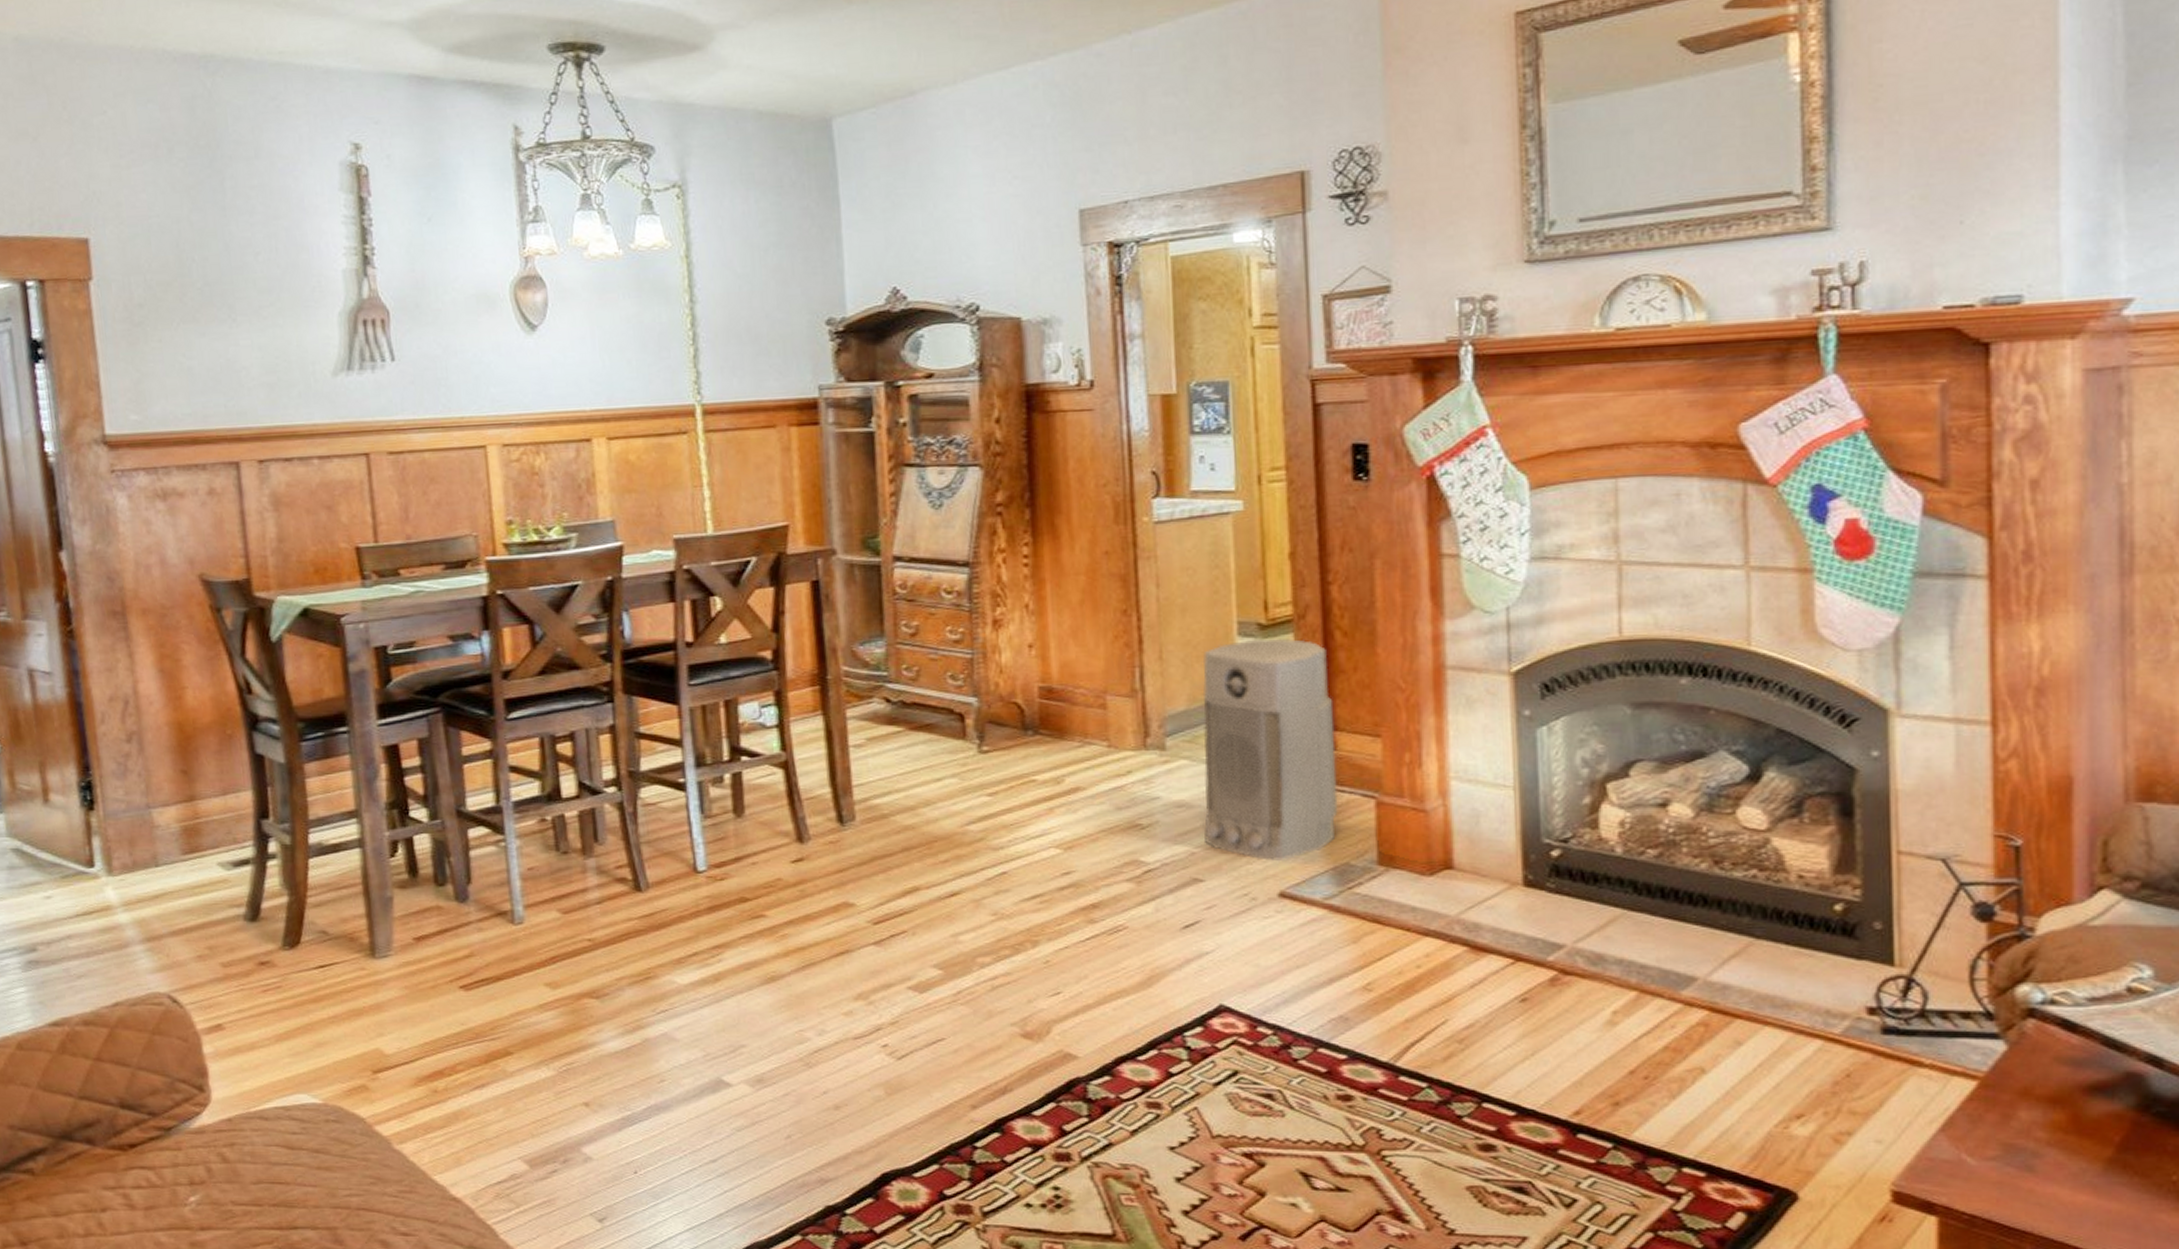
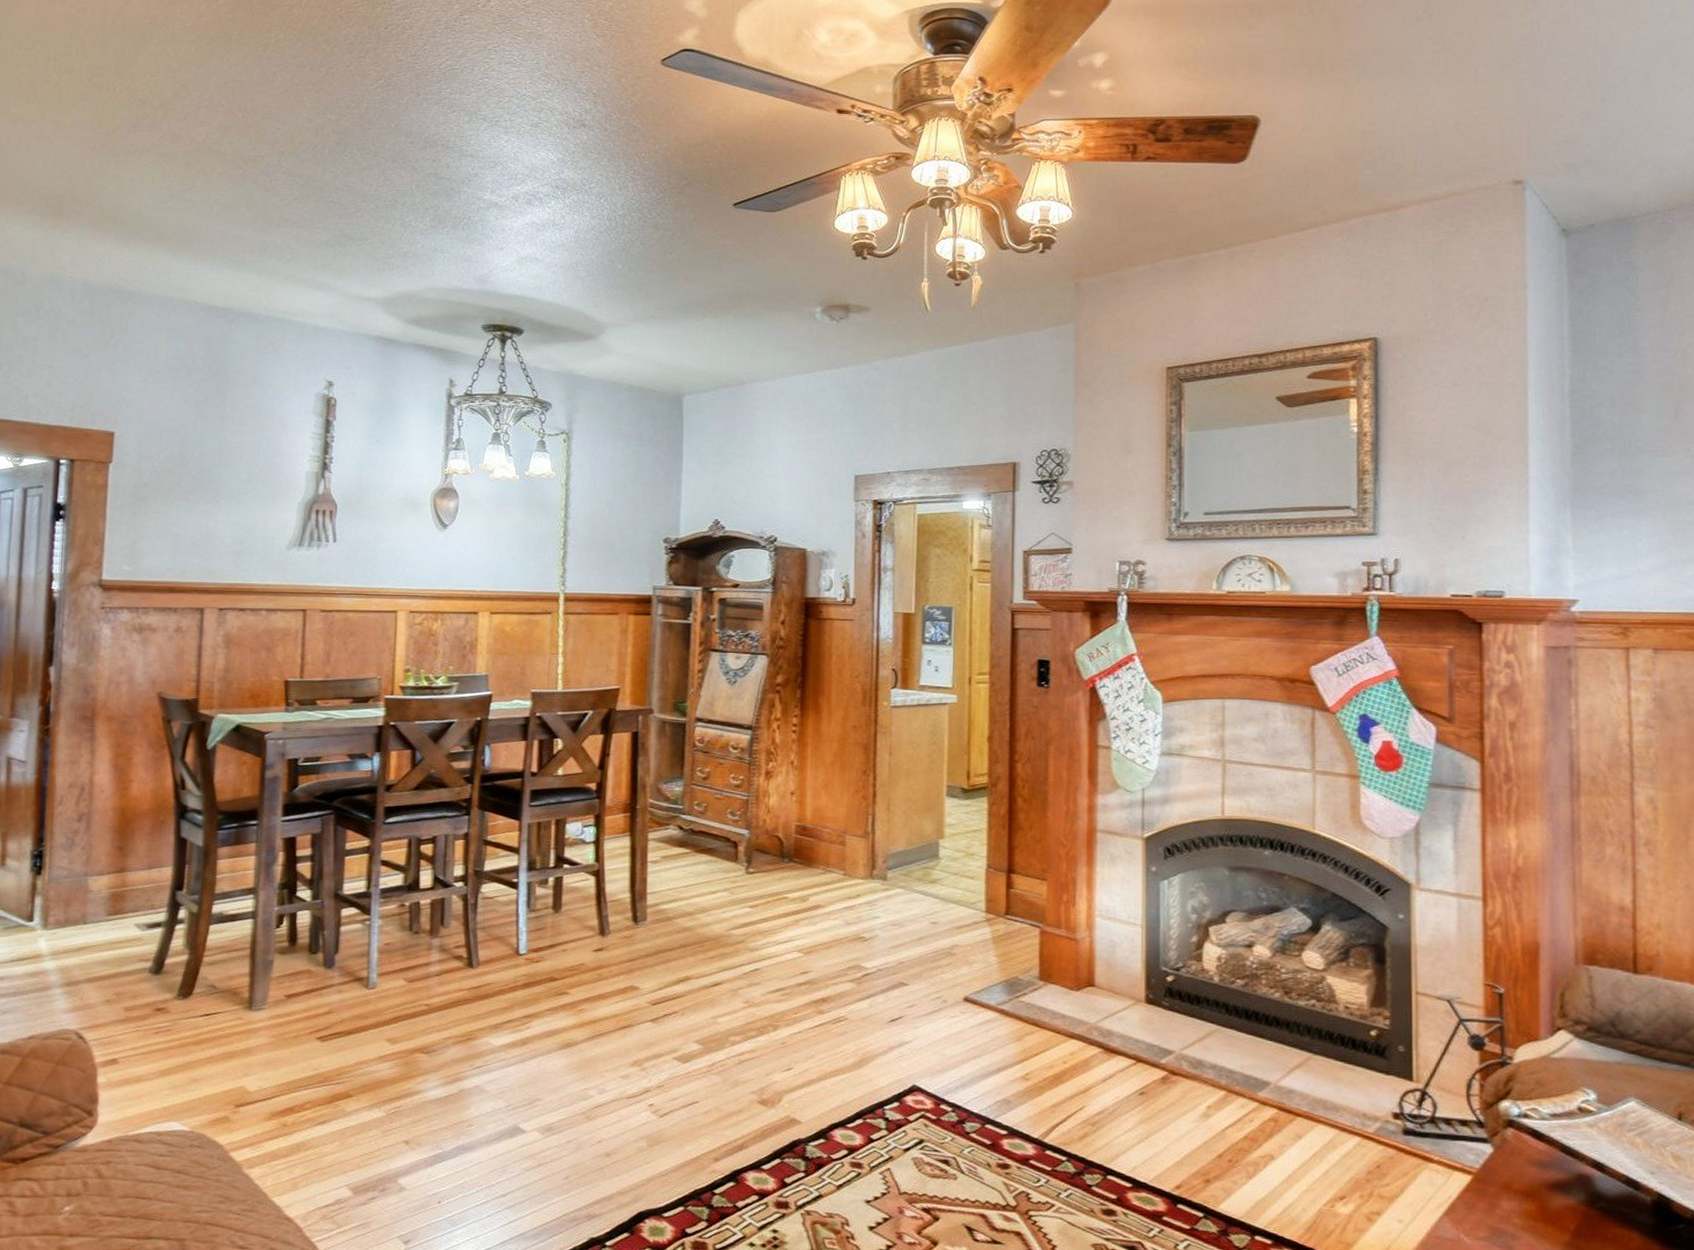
air purifier: present [1202,639,1338,862] -> none [910,800,1013,973]

